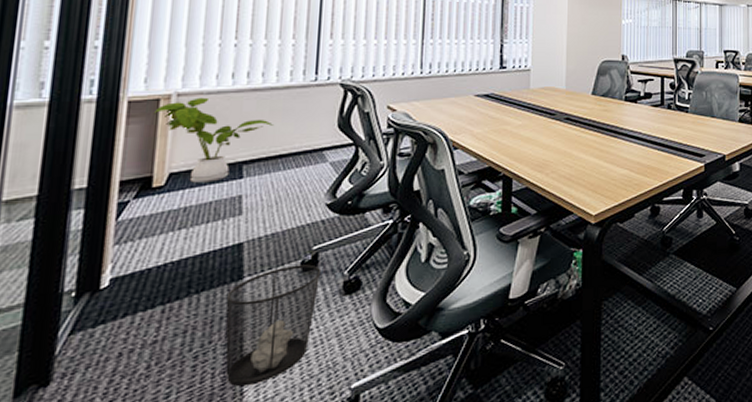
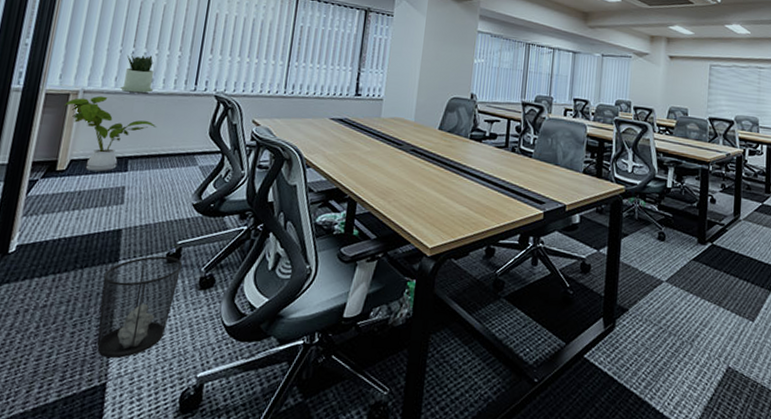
planter: none [223,46,266,90] -> present [119,53,155,94]

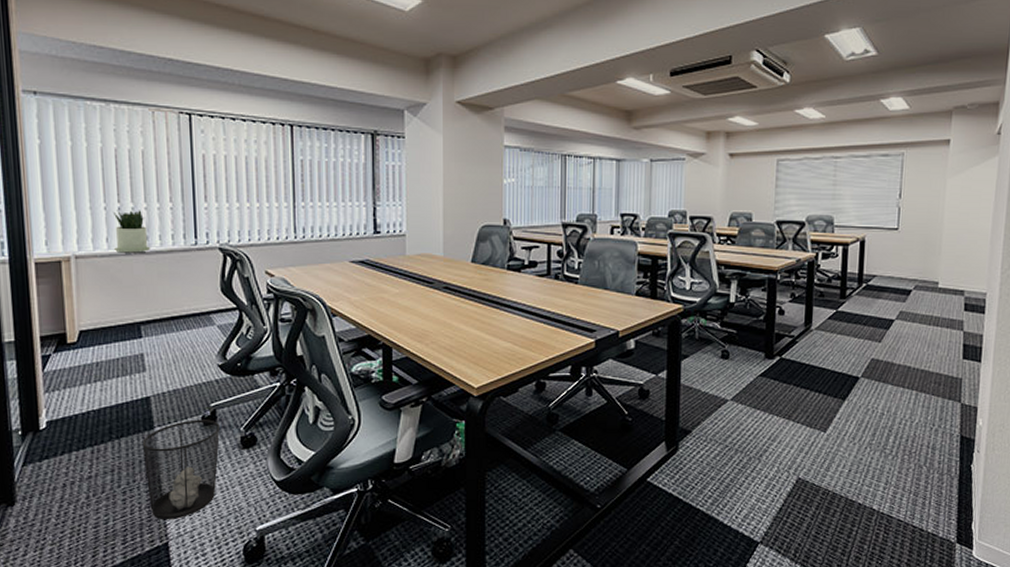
house plant: present [63,96,157,172] -> none [57,260,164,340]

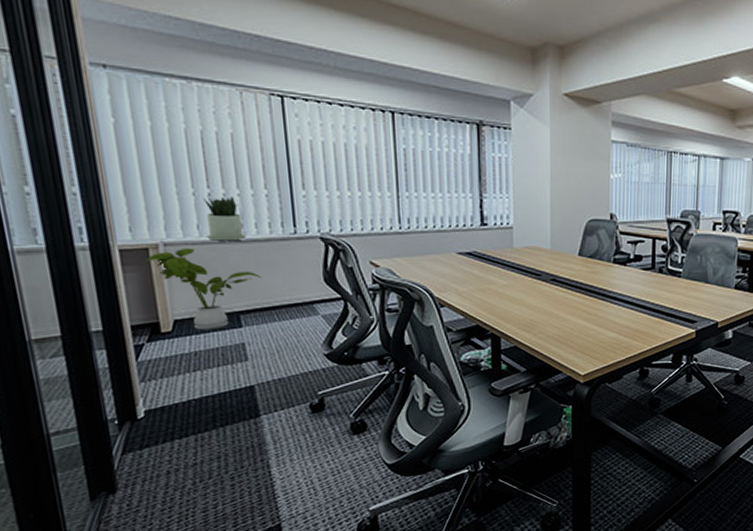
house plant: none [57,260,164,340] -> present [145,248,263,330]
waste bin: present [142,419,221,519] -> none [248,407,329,502]

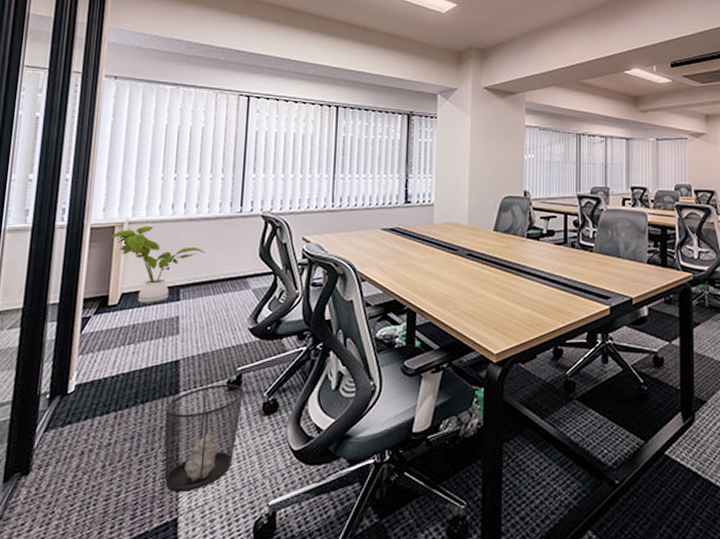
planter: present [202,196,247,241] -> none [164,180,200,220]
waste bin: none [248,407,329,502] -> present [164,384,245,492]

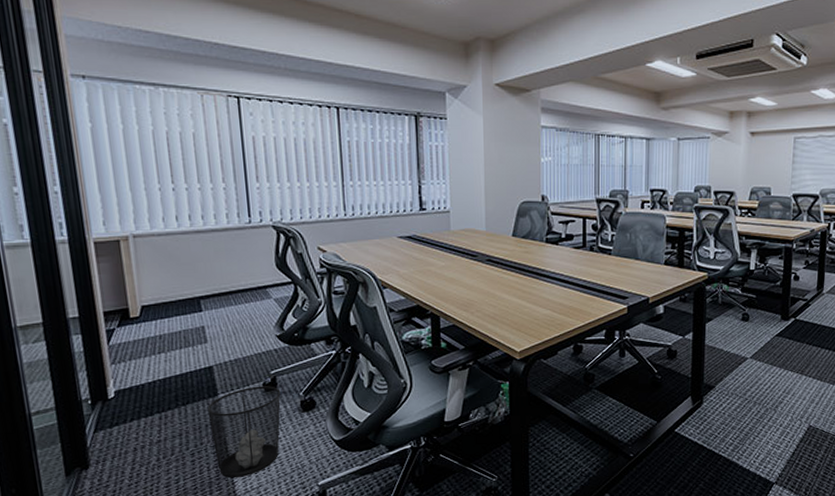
house plant: present [109,226,206,303] -> none [116,239,221,315]

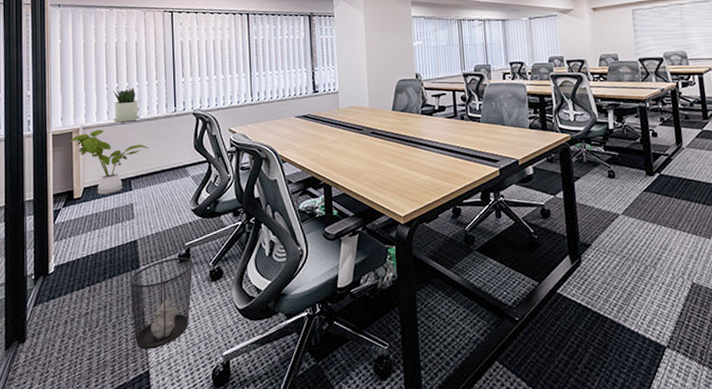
house plant: none [116,239,221,315] -> present [69,129,150,195]
planter: none [167,190,207,232] -> present [112,87,141,123]

